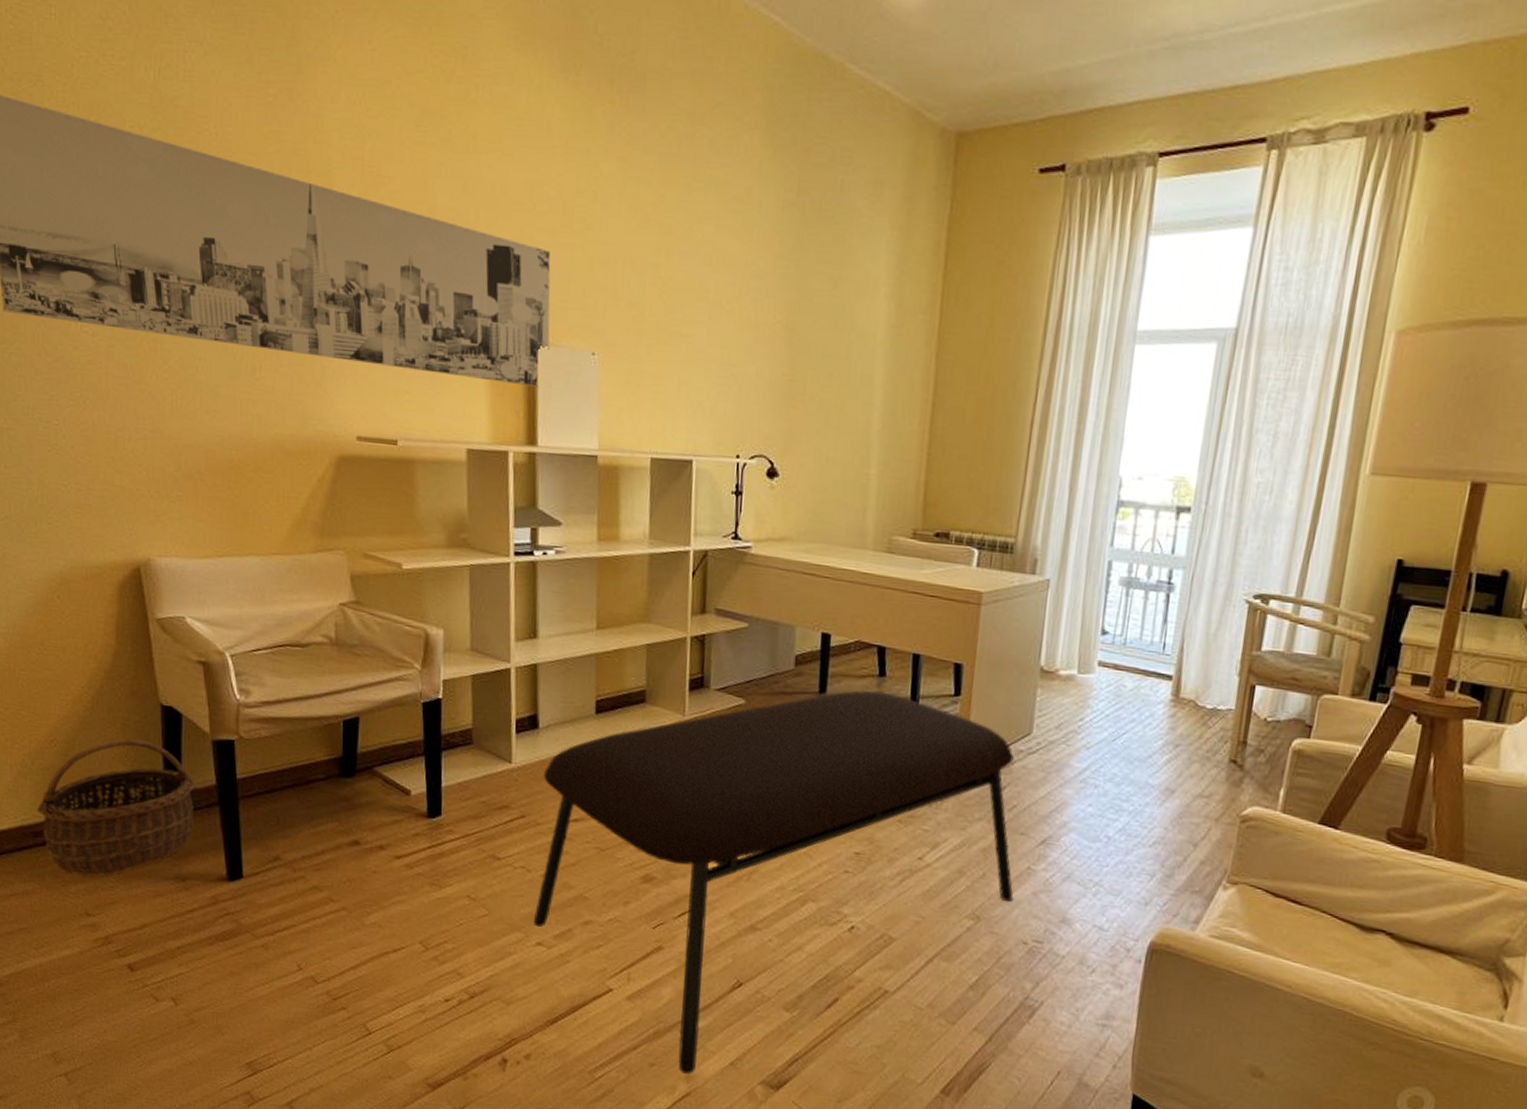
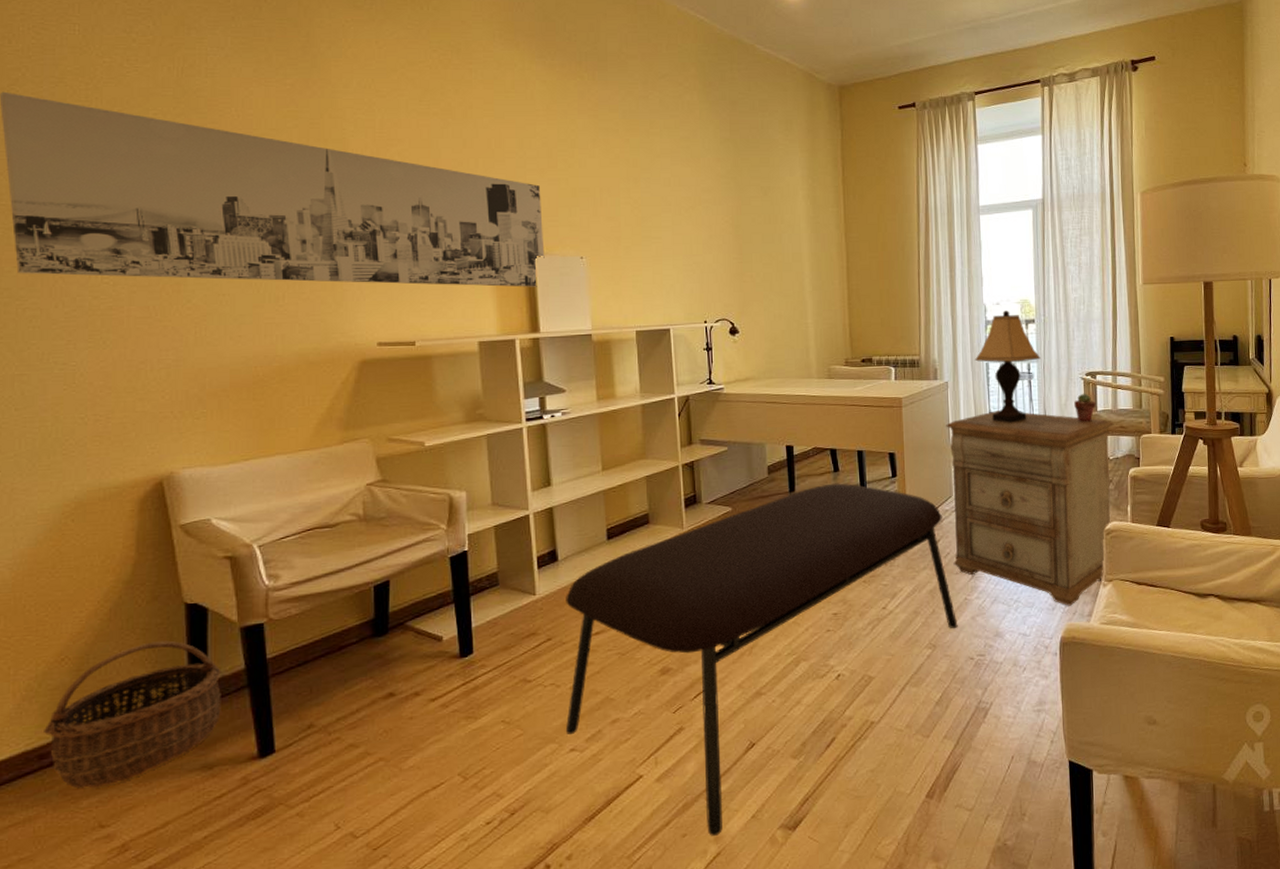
nightstand: none [1019,628,1284,905] -> present [946,410,1115,606]
lamp: none [1093,489,1190,650] -> present [975,310,1041,423]
potted succulent: none [1227,622,1261,664] -> present [1074,393,1096,422]

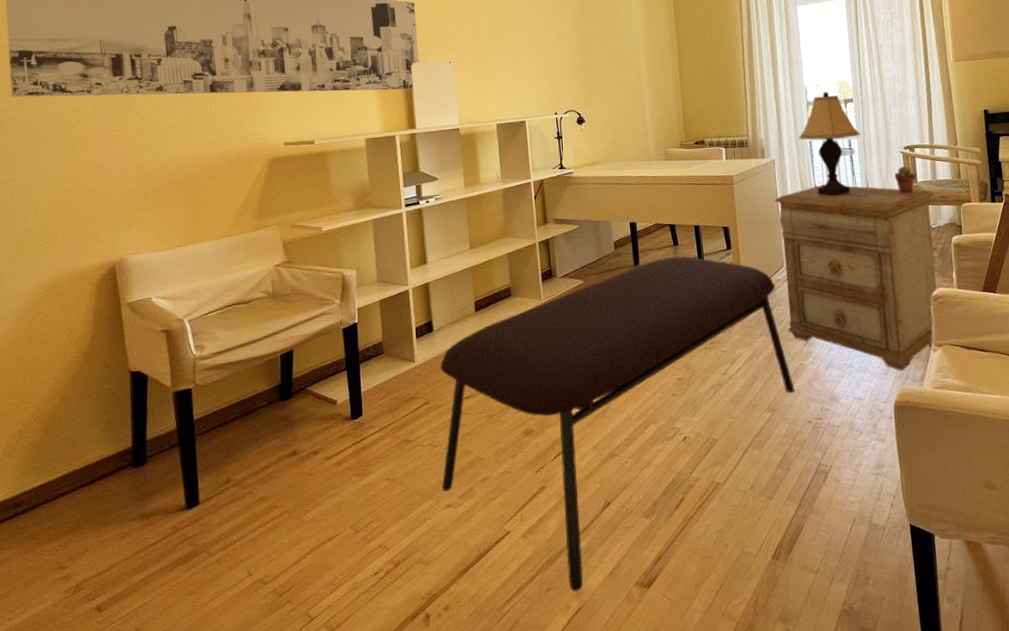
wicker basket: present [44,640,221,789] -> none [19,404,157,534]

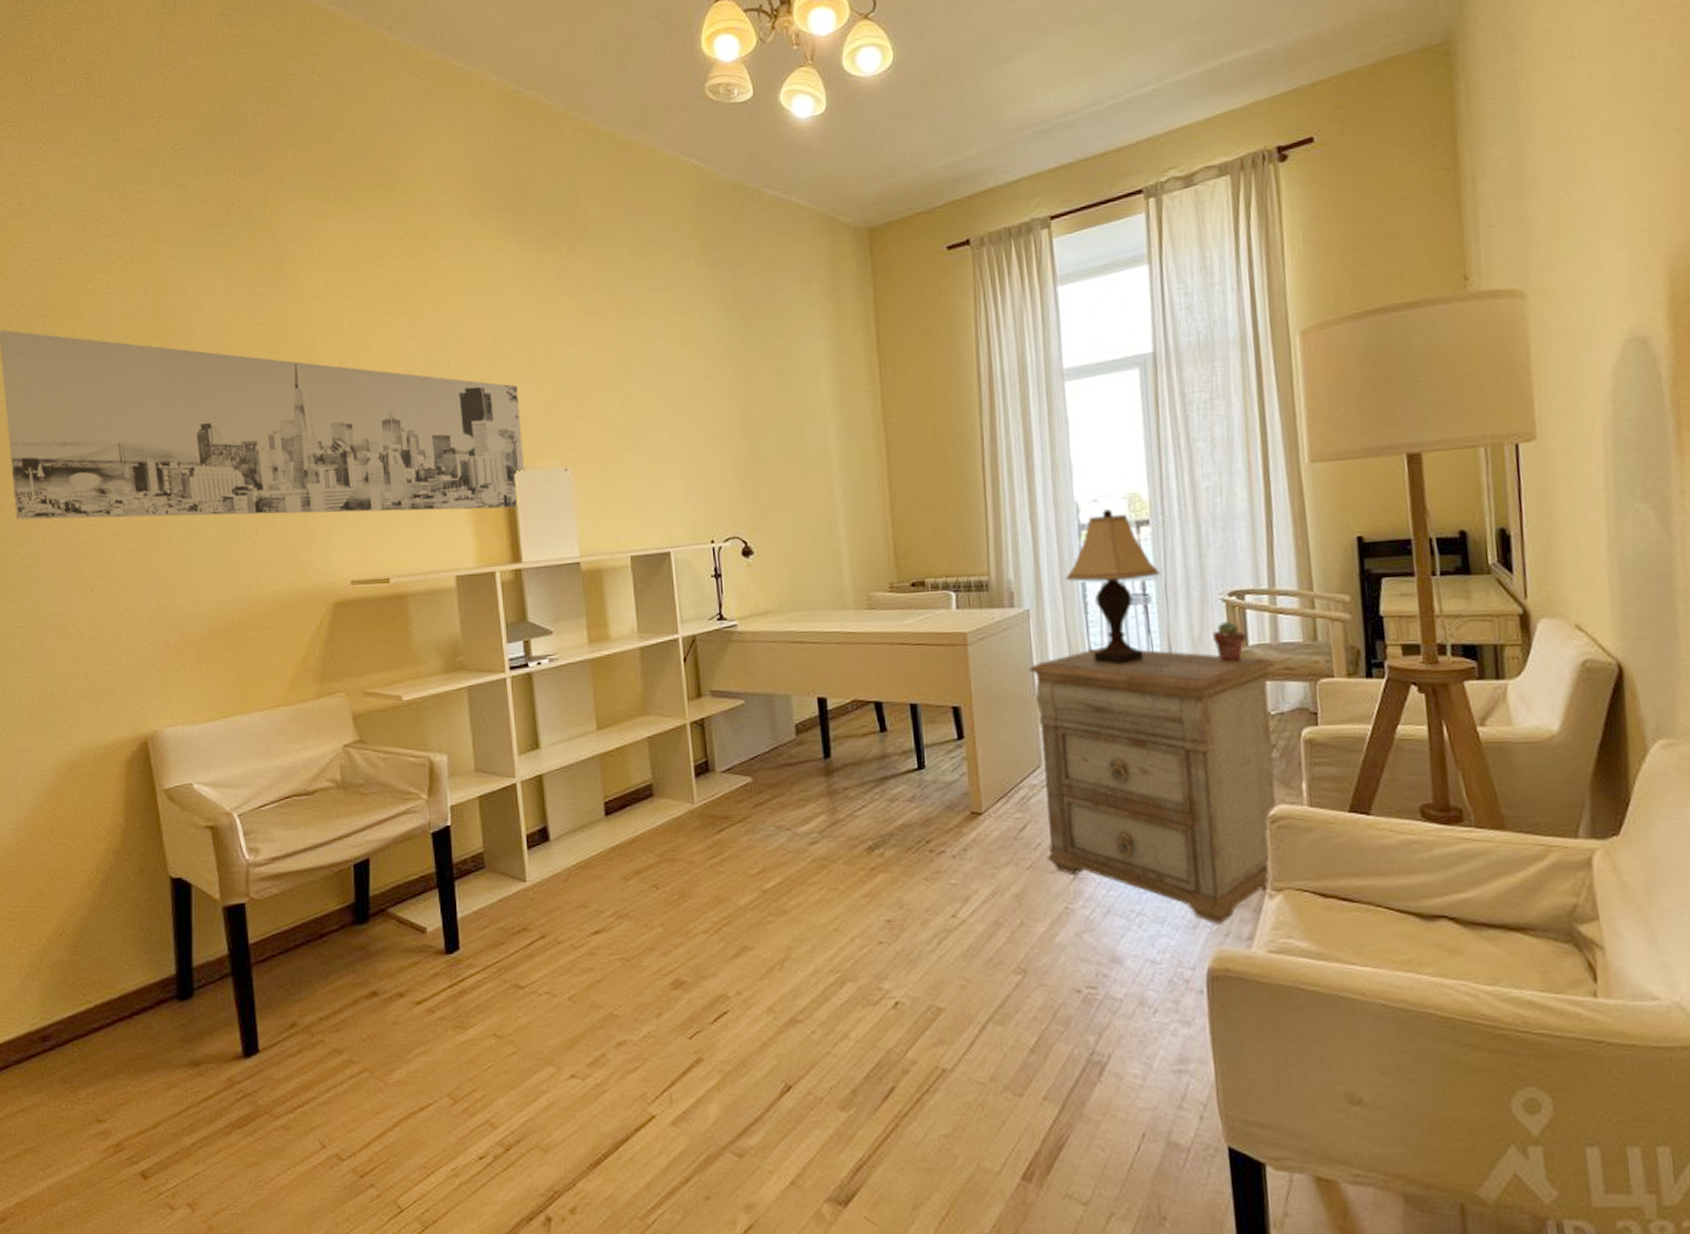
coffee table: present [440,256,795,591] -> none [560,747,1057,1203]

